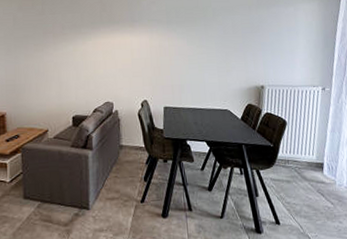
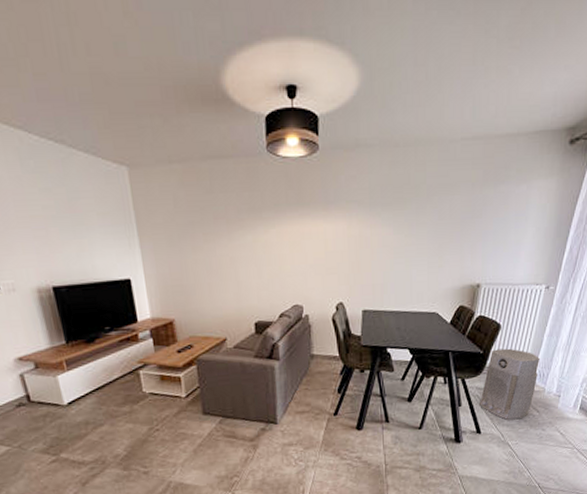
air purifier: none [275,142,327,211] -> present [480,348,540,420]

